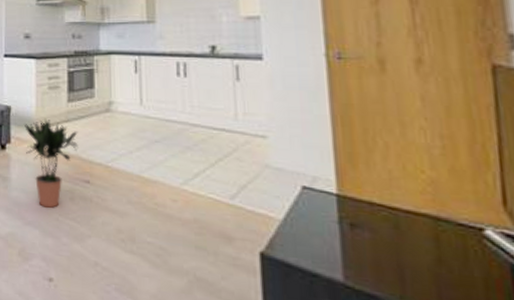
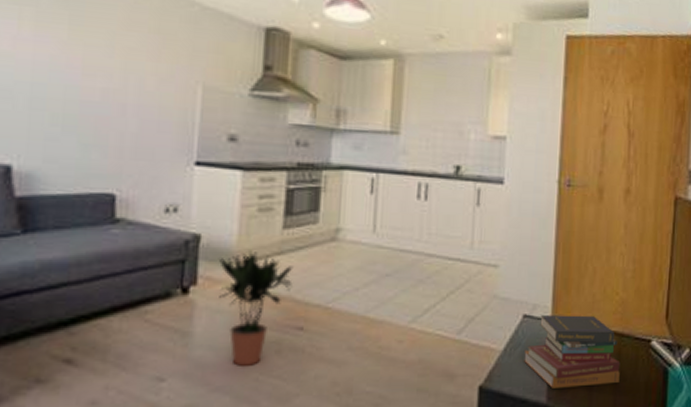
books: none [308,188,443,274] -> present [524,315,620,388]

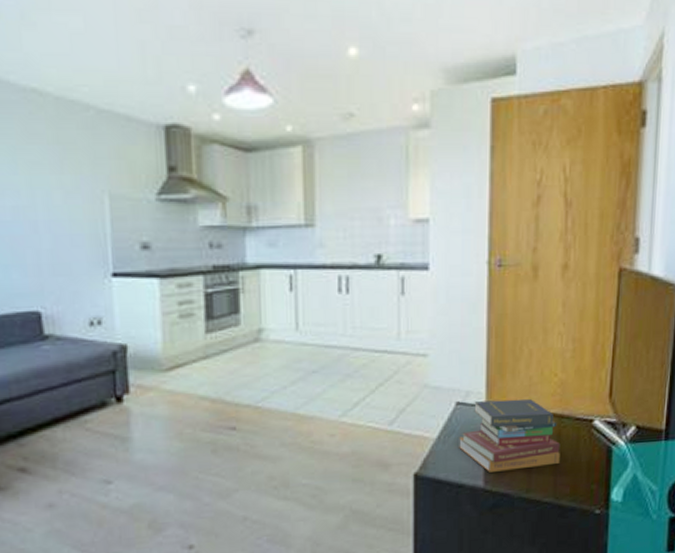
potted plant: present [218,250,294,366] -> none [146,356,221,467]

